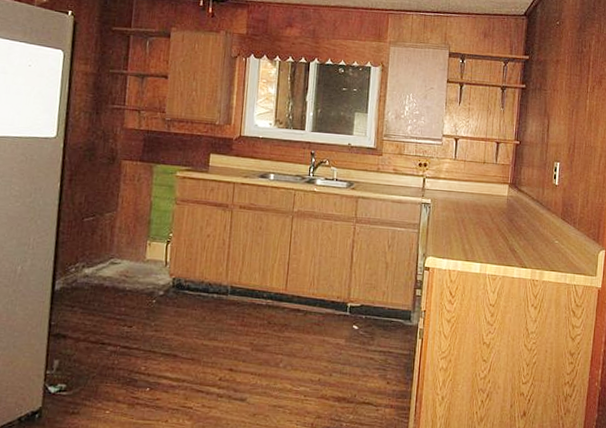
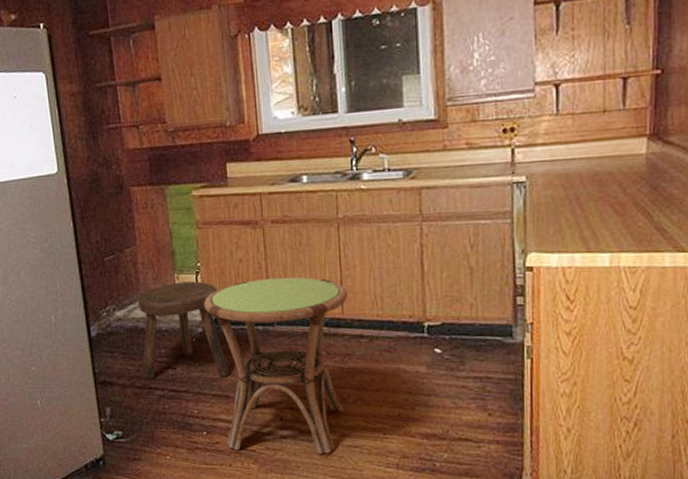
stool: none [100,248,184,338] -> present [137,281,230,380]
side table: none [167,253,292,413] -> present [203,276,348,454]

